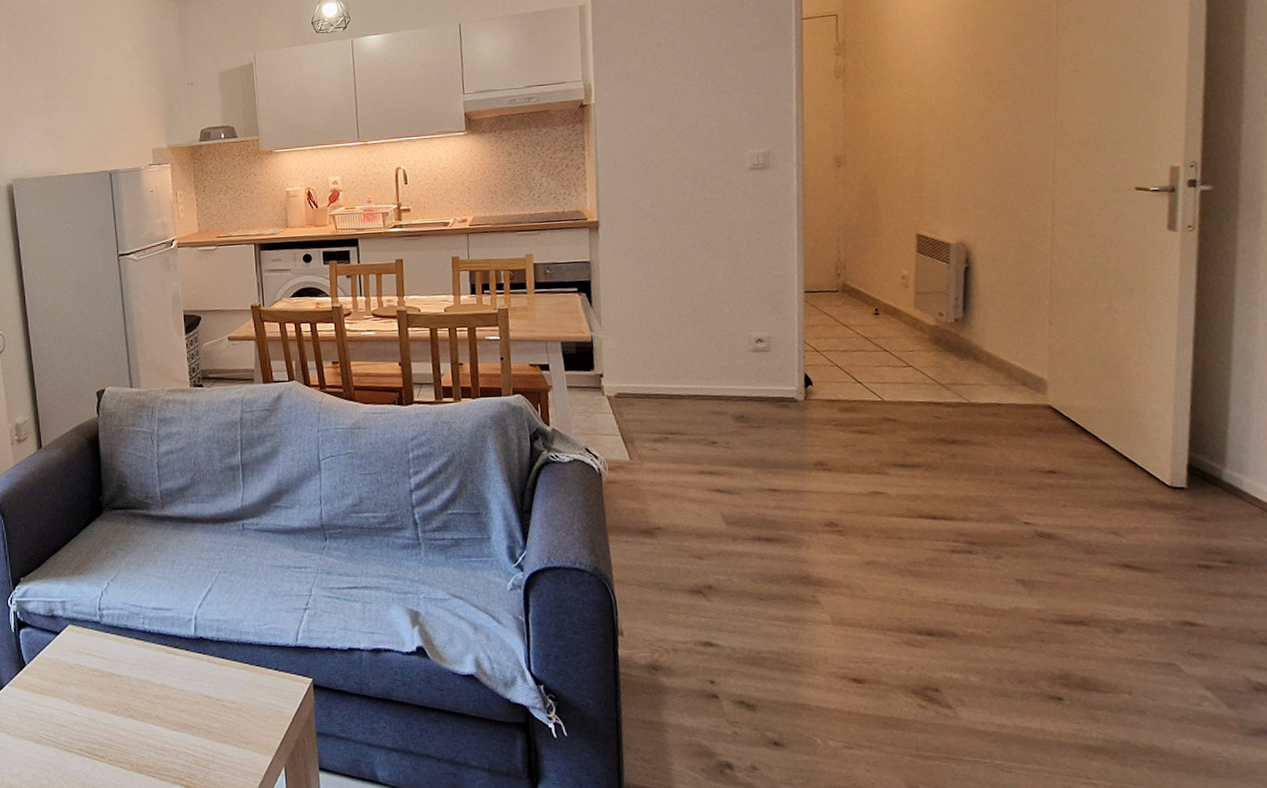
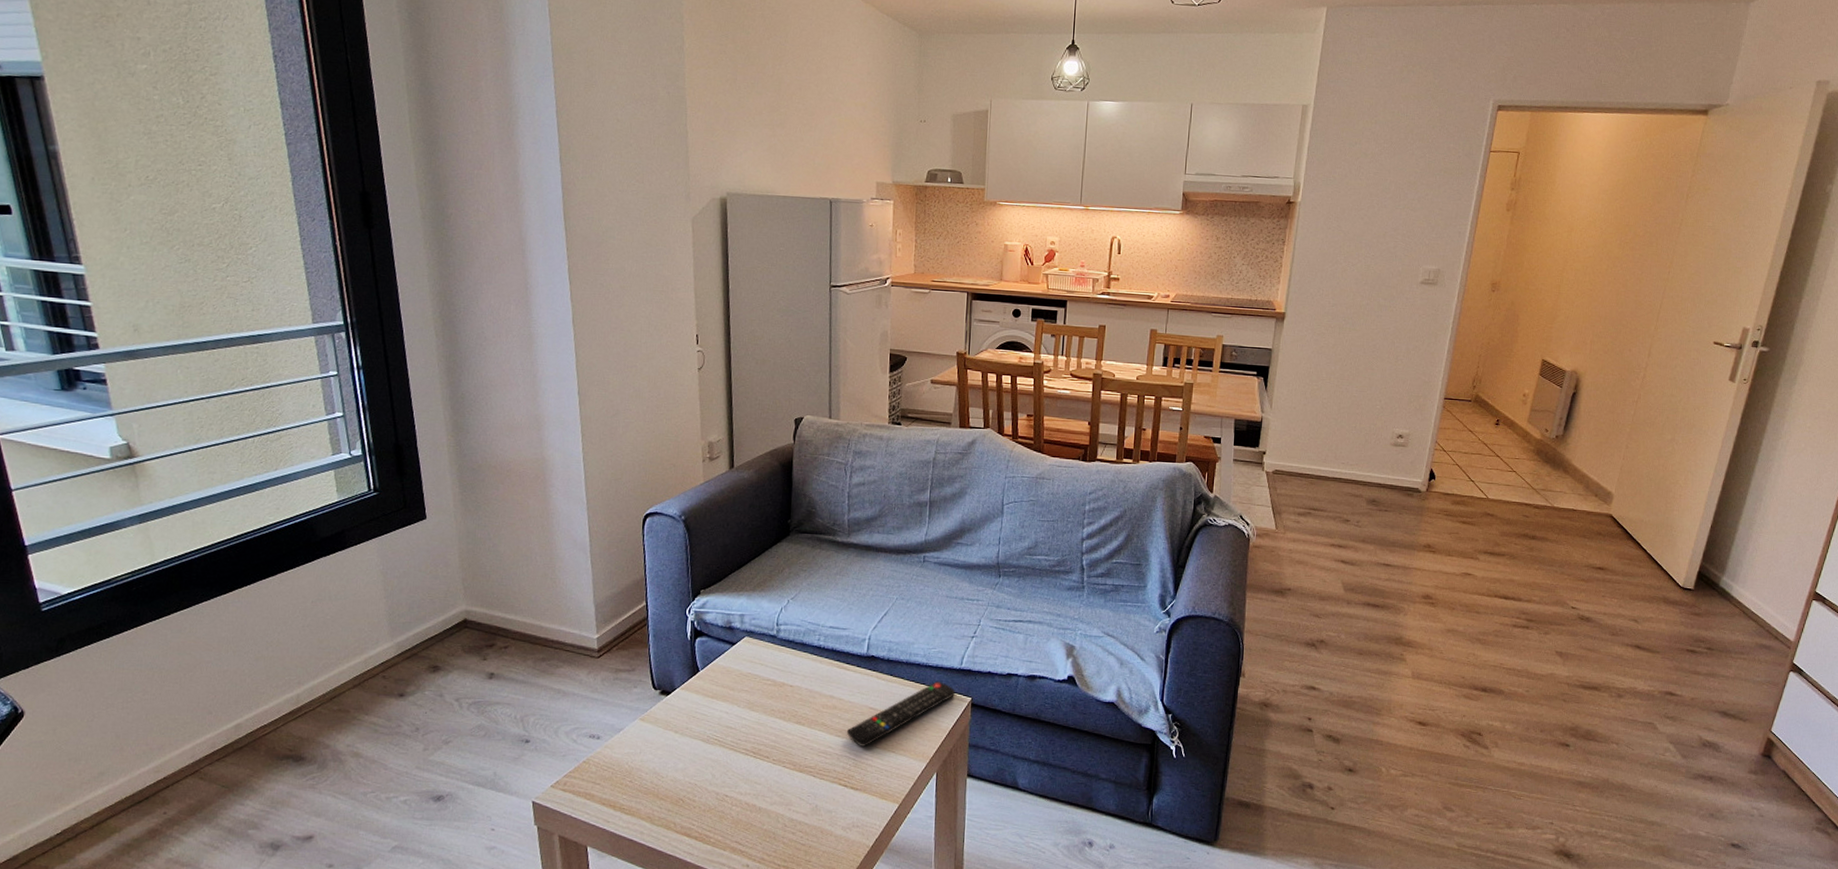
remote control: none [182,661,295,740] -> present [846,680,956,747]

